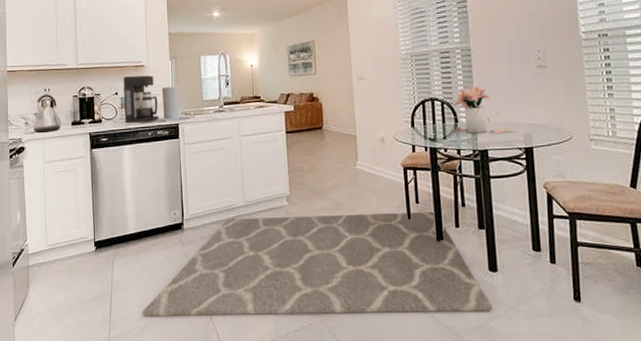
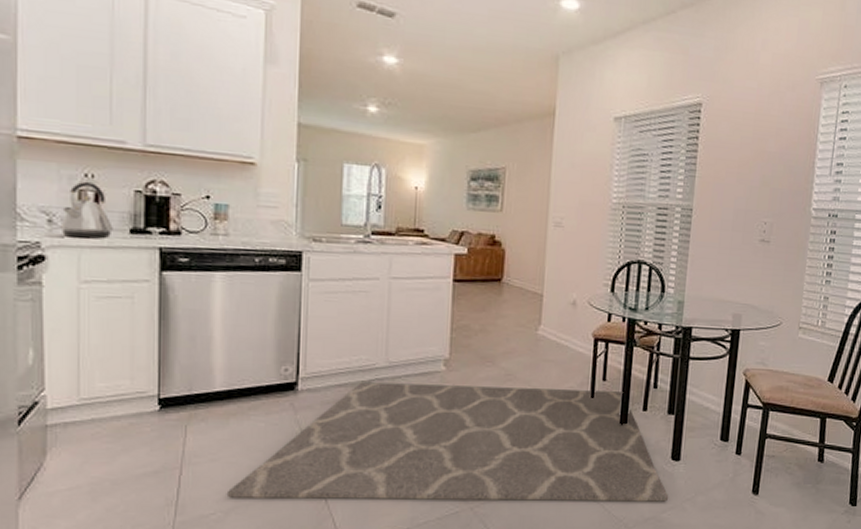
coffee maker: present [123,75,159,124] -> none [217,175,274,245]
paper towel: present [161,85,195,122] -> none [279,197,328,248]
bouquet: present [452,85,515,135] -> none [660,252,725,312]

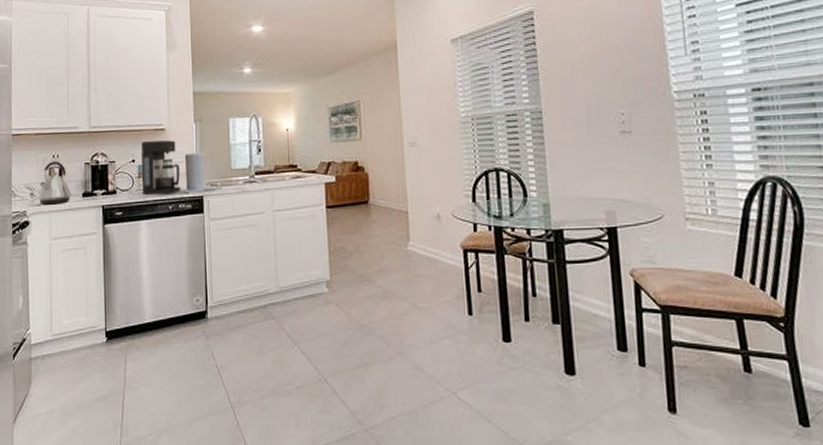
coffee maker: none [217,175,274,245] -> present [141,140,181,196]
rug: present [226,382,669,503] -> none [158,302,571,424]
paper towel: none [279,197,328,248] -> present [184,152,222,194]

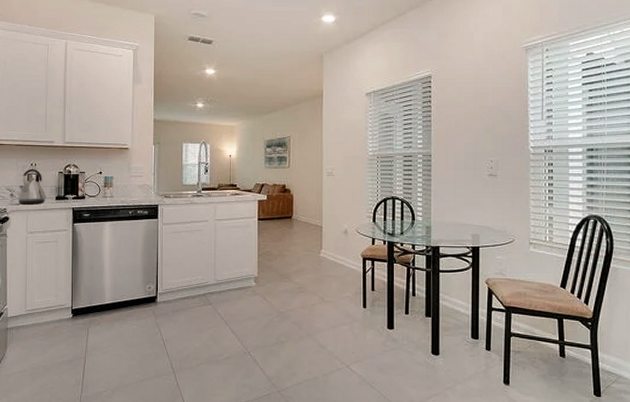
coffee maker: present [141,140,181,196] -> none [106,158,140,202]
paper towel: present [184,152,222,194] -> none [143,169,174,203]

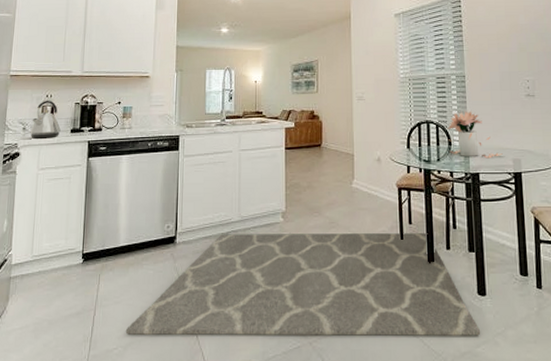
rug: none [113,295,433,390] -> present [125,233,481,338]
bouquet: none [410,188,465,233] -> present [446,111,505,159]

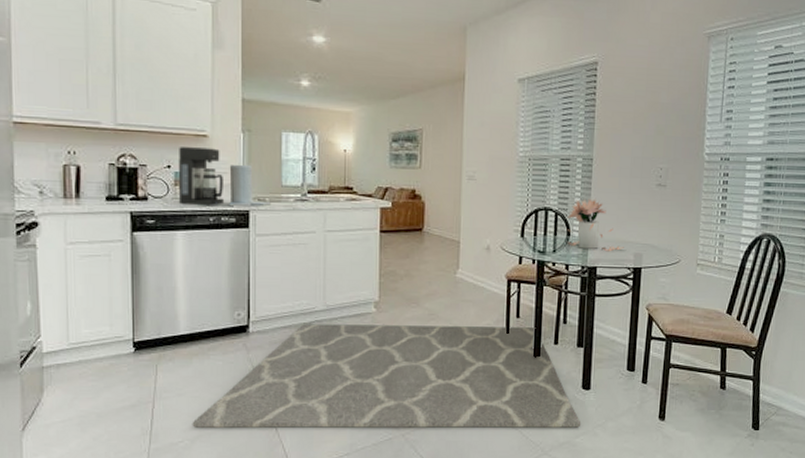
kettle: present [30,100,61,140] -> none [49,157,92,208]
coffee maker: none [125,86,161,134] -> present [178,147,225,206]
paper towel: none [164,97,197,133] -> present [229,164,271,208]

